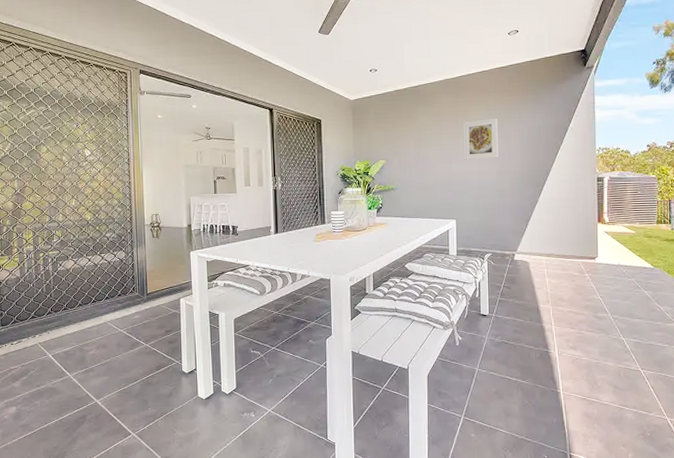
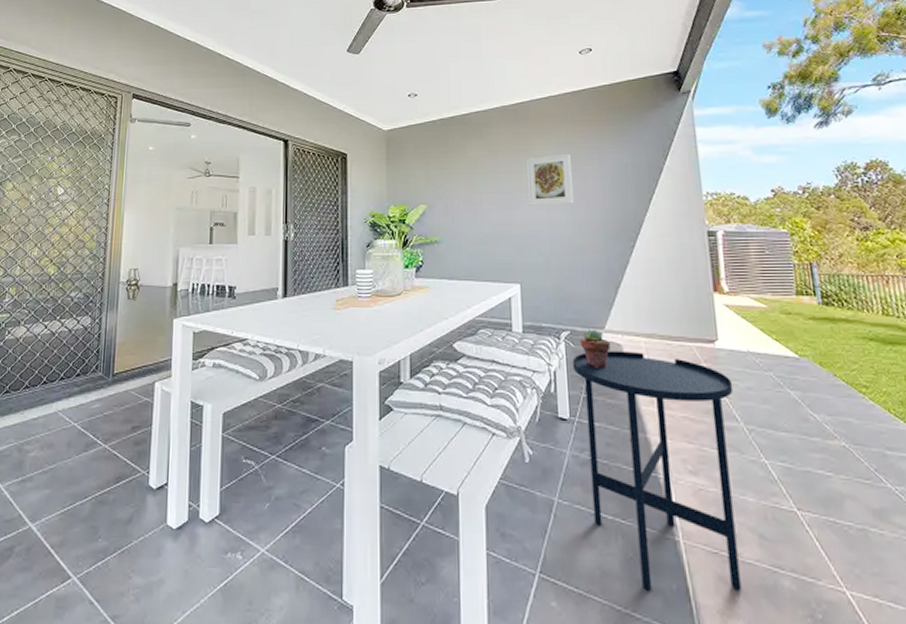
side table: none [492,266,606,424] -> present [572,351,742,591]
potted succulent: none [499,251,520,279] -> present [580,329,610,368]

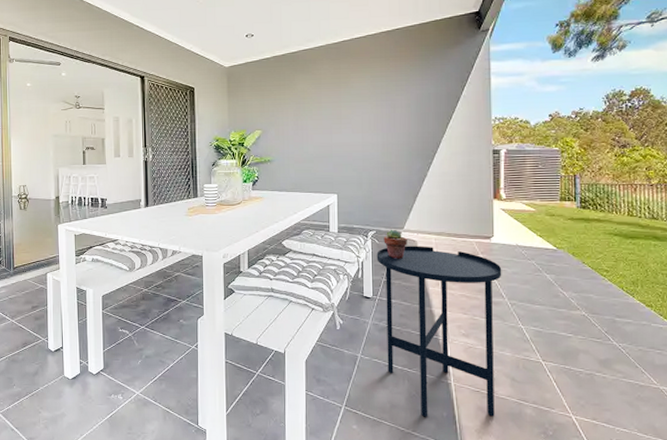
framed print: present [527,153,574,206] -> none [346,85,384,130]

